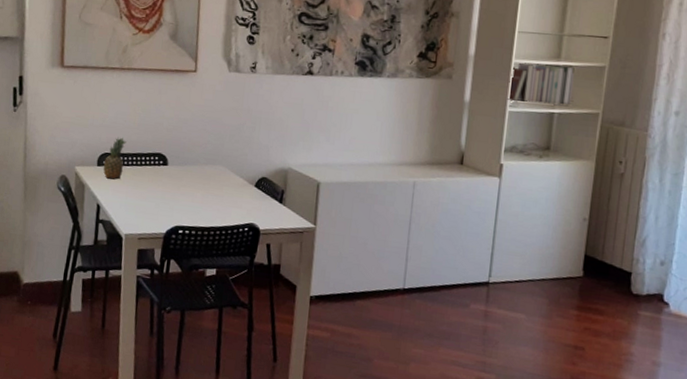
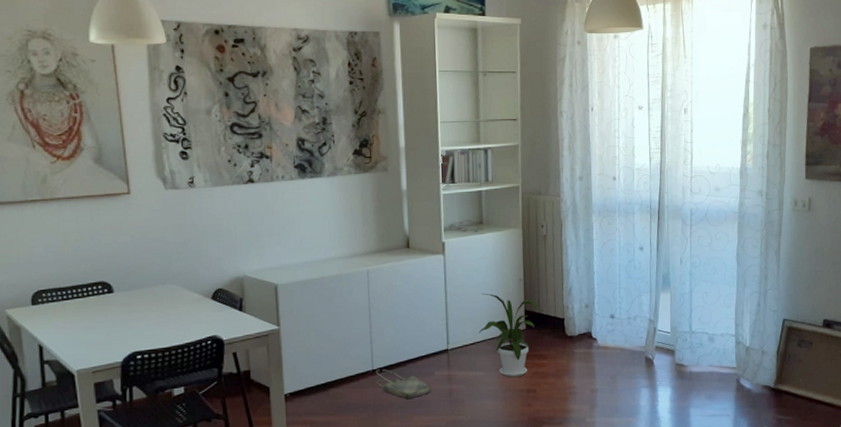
fruit: present [103,137,126,180] -> none [39,271,64,317]
tote bag: none [406,290,465,328] -> present [376,370,432,399]
house plant: none [527,227,607,329] -> present [479,293,543,378]

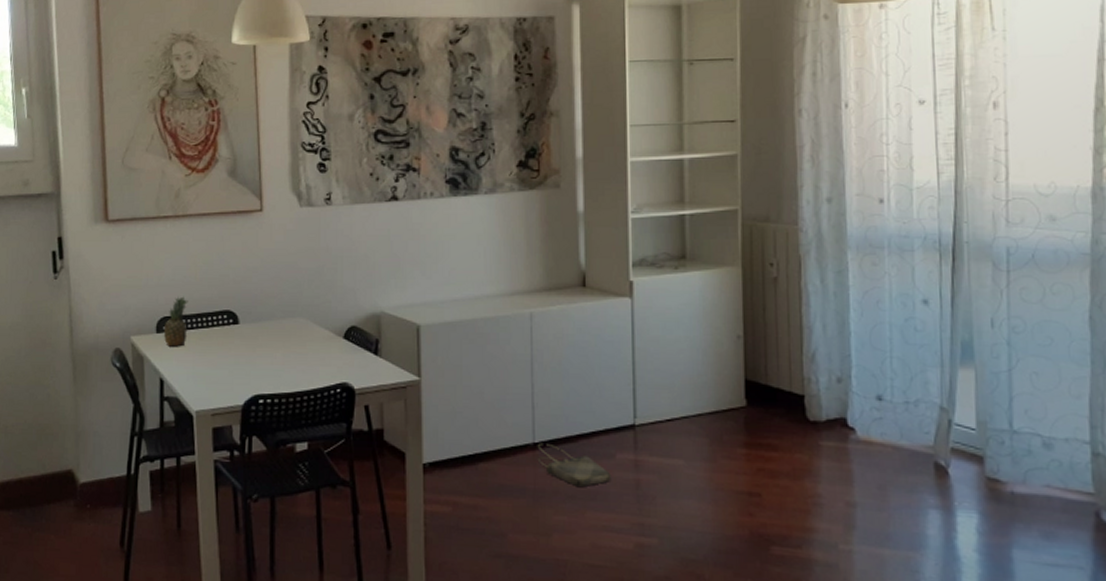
fruit: none [39,271,64,317] -> present [163,296,188,347]
books: present [439,148,495,185] -> none [627,159,703,207]
house plant: present [479,293,543,378] -> none [678,351,773,473]

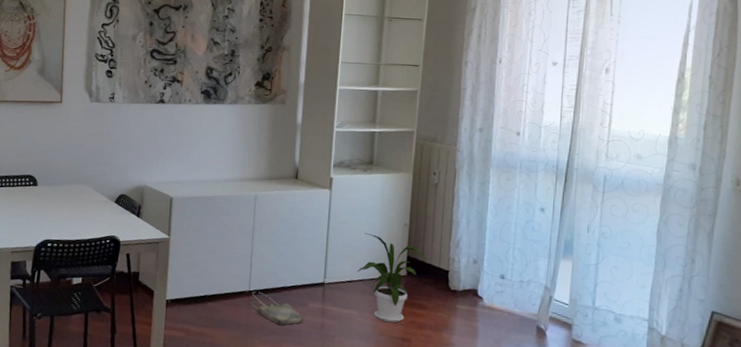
house plant: none [678,351,773,473] -> present [357,232,427,323]

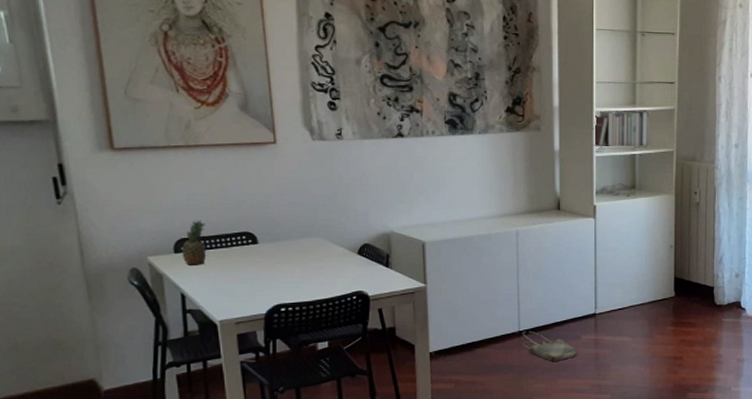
books: none [334,89,392,125] -> present [593,111,650,147]
house plant: present [357,232,427,323] -> none [627,258,693,344]

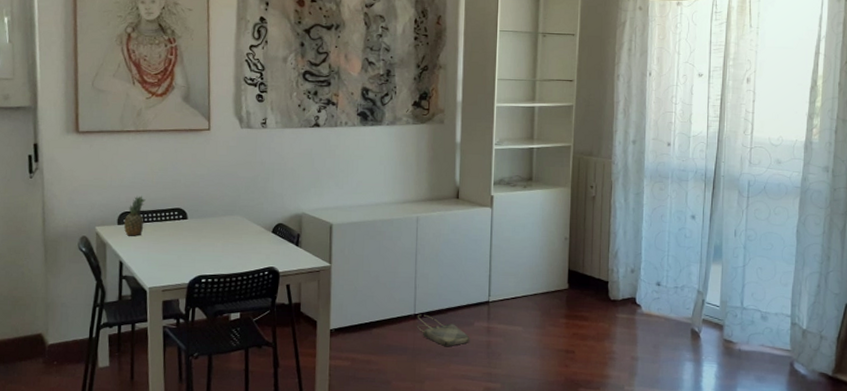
books: present [593,111,650,147] -> none [493,106,548,141]

